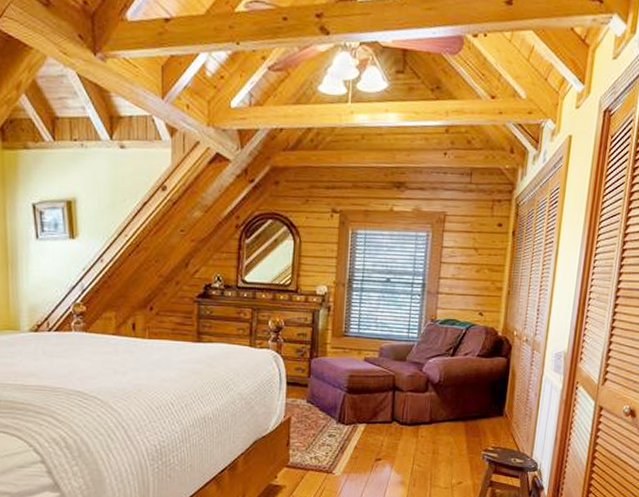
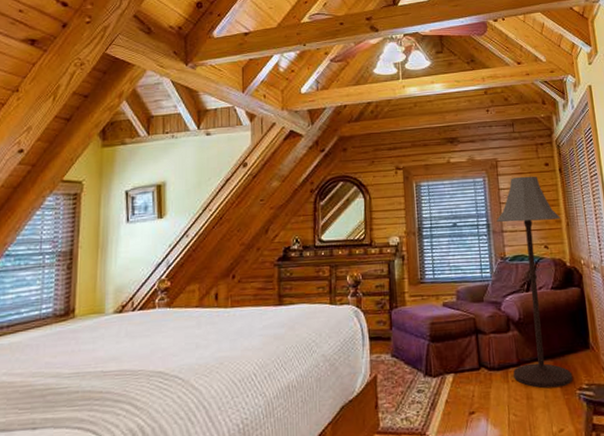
floor lamp: none [424,235,503,447] -> present [496,176,573,389]

